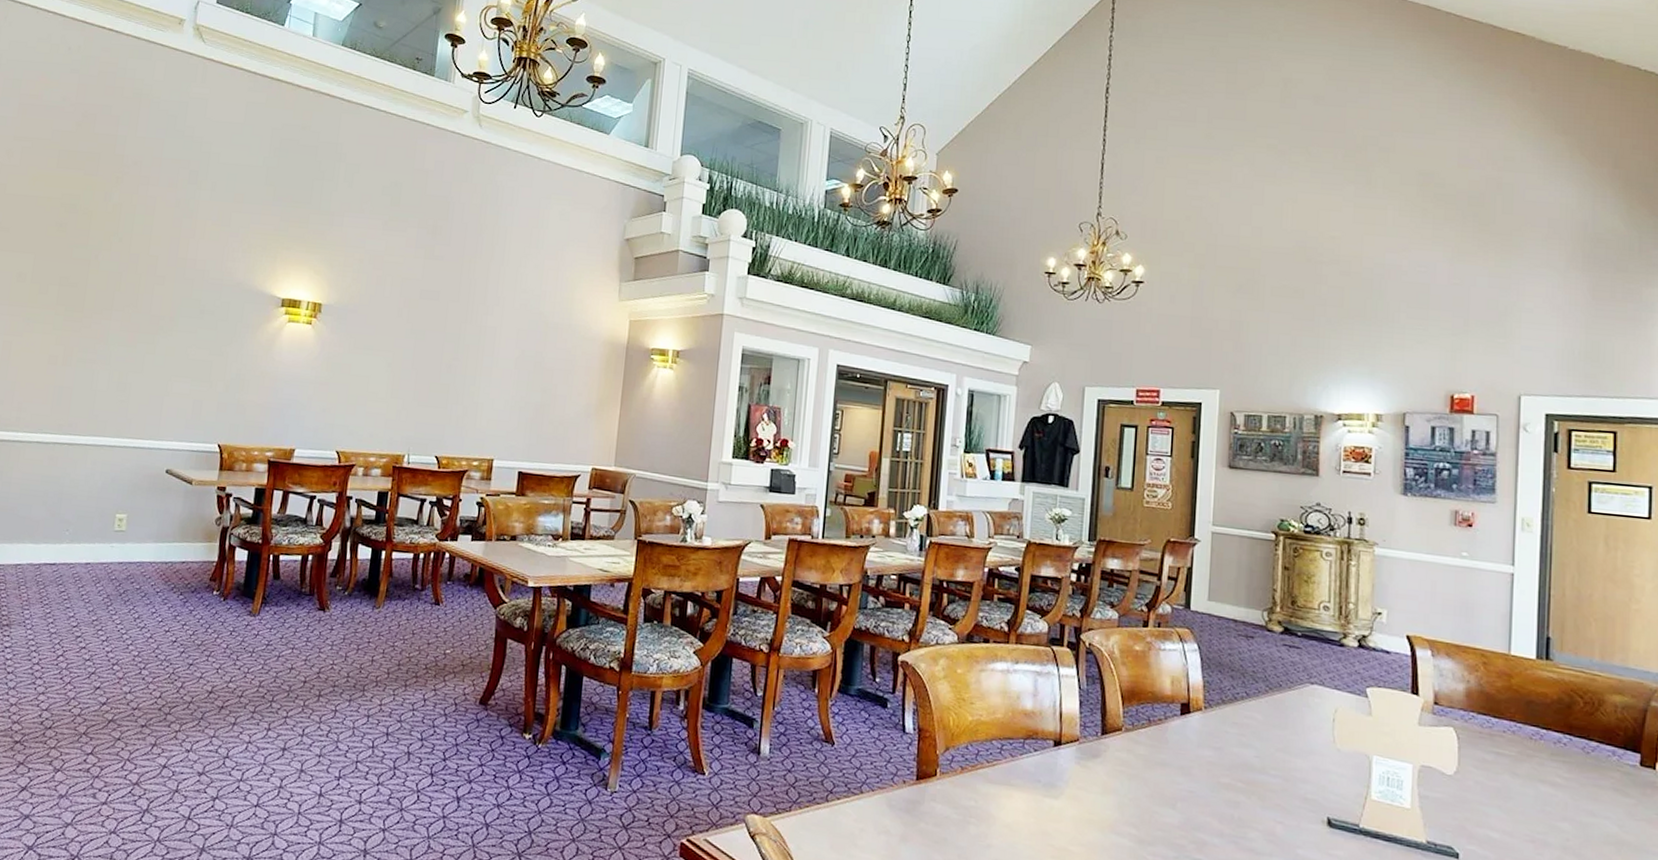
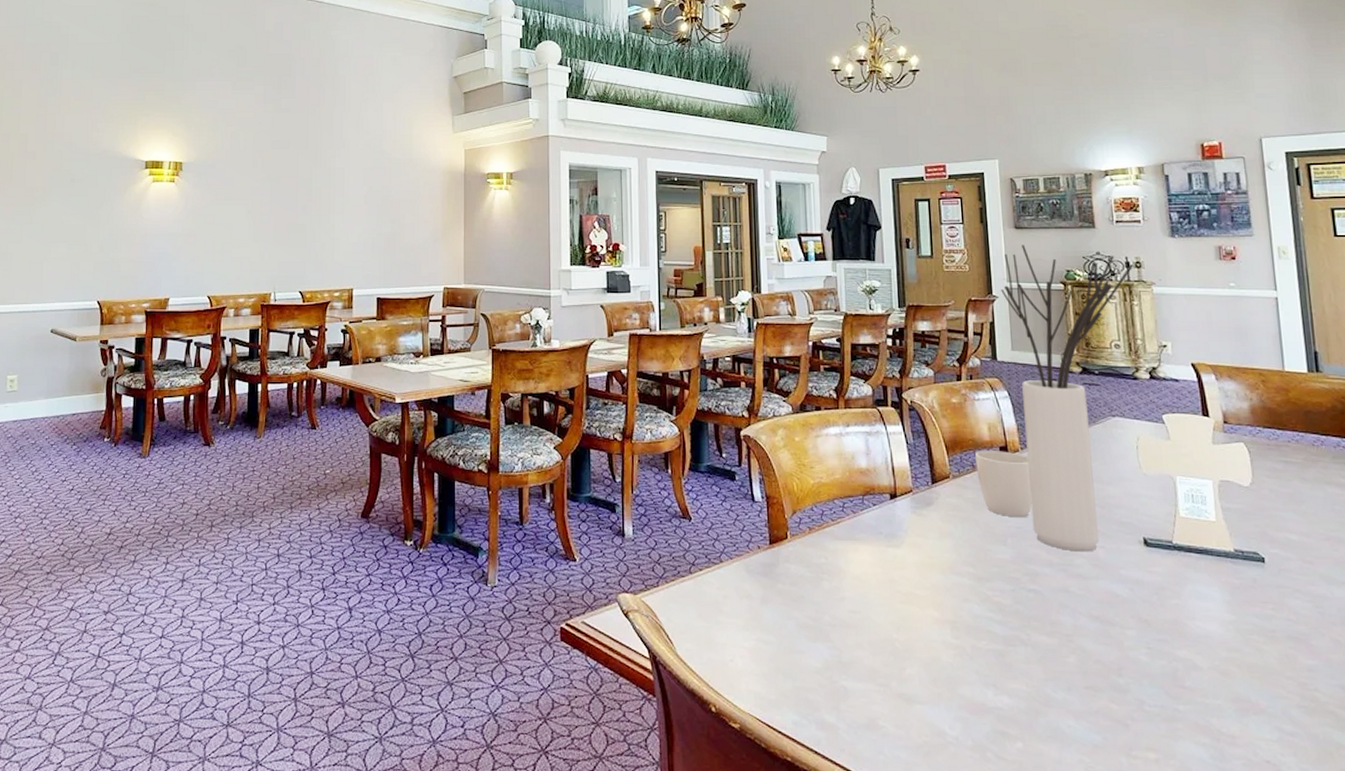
cup: none [1152,705,1212,782] -> present [974,451,1032,518]
vase: none [1204,486,1357,826] -> present [1001,245,1134,552]

